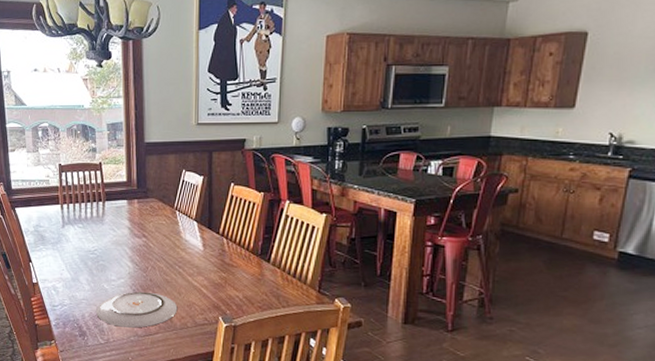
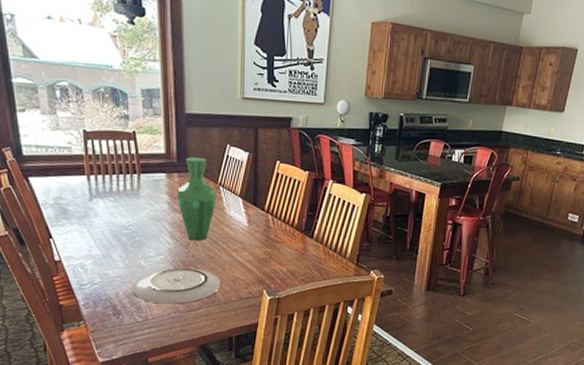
vase: none [137,184,173,265] -> present [177,157,217,241]

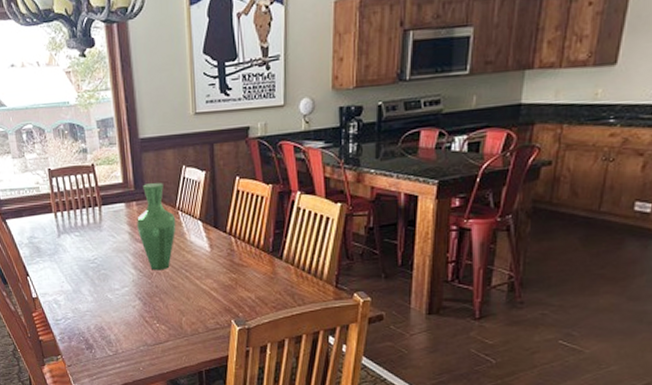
plate: present [132,267,222,304] -> none [102,299,187,337]

